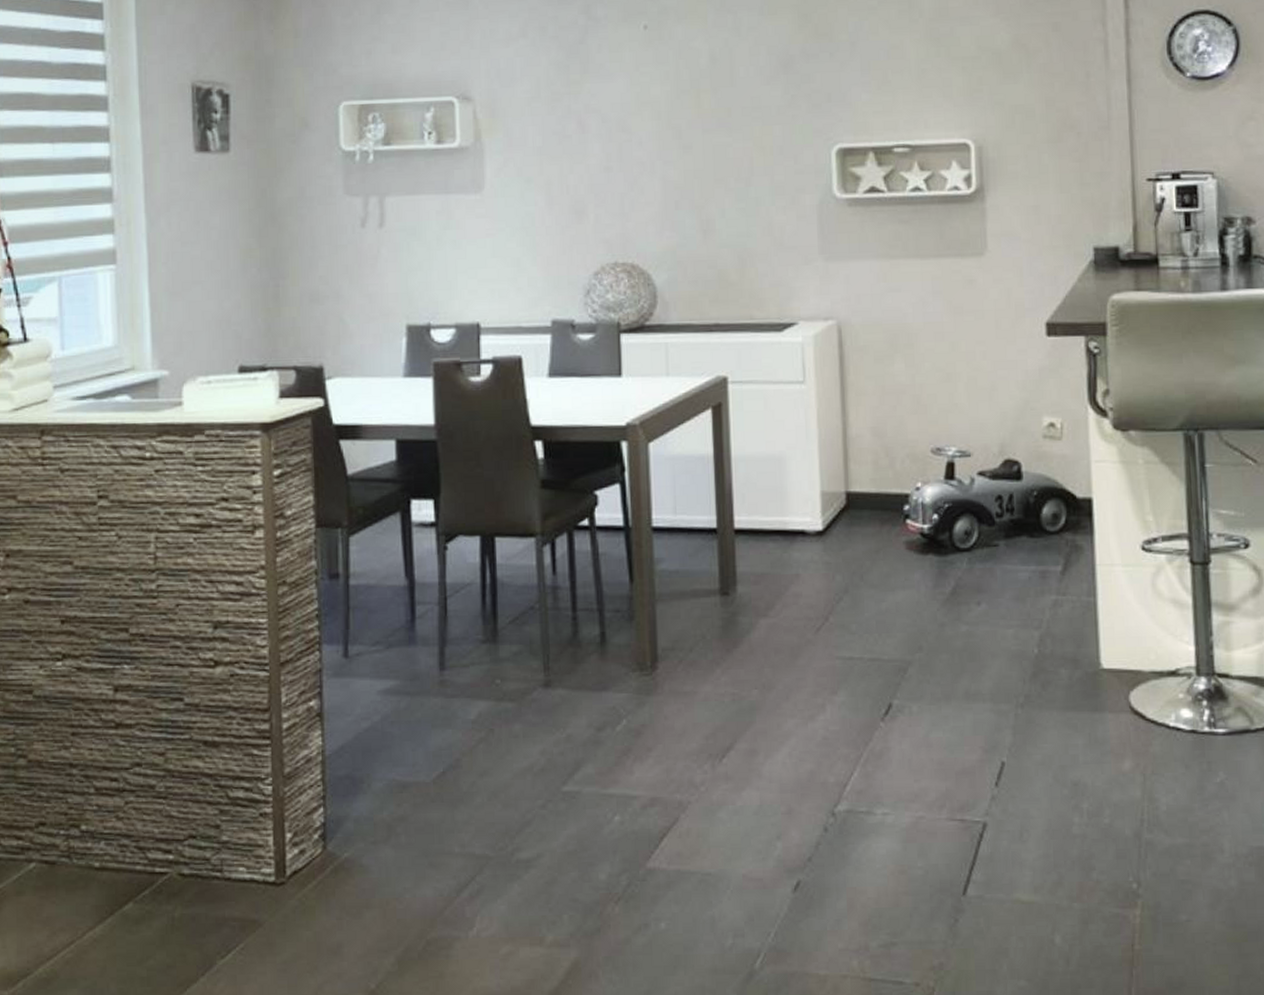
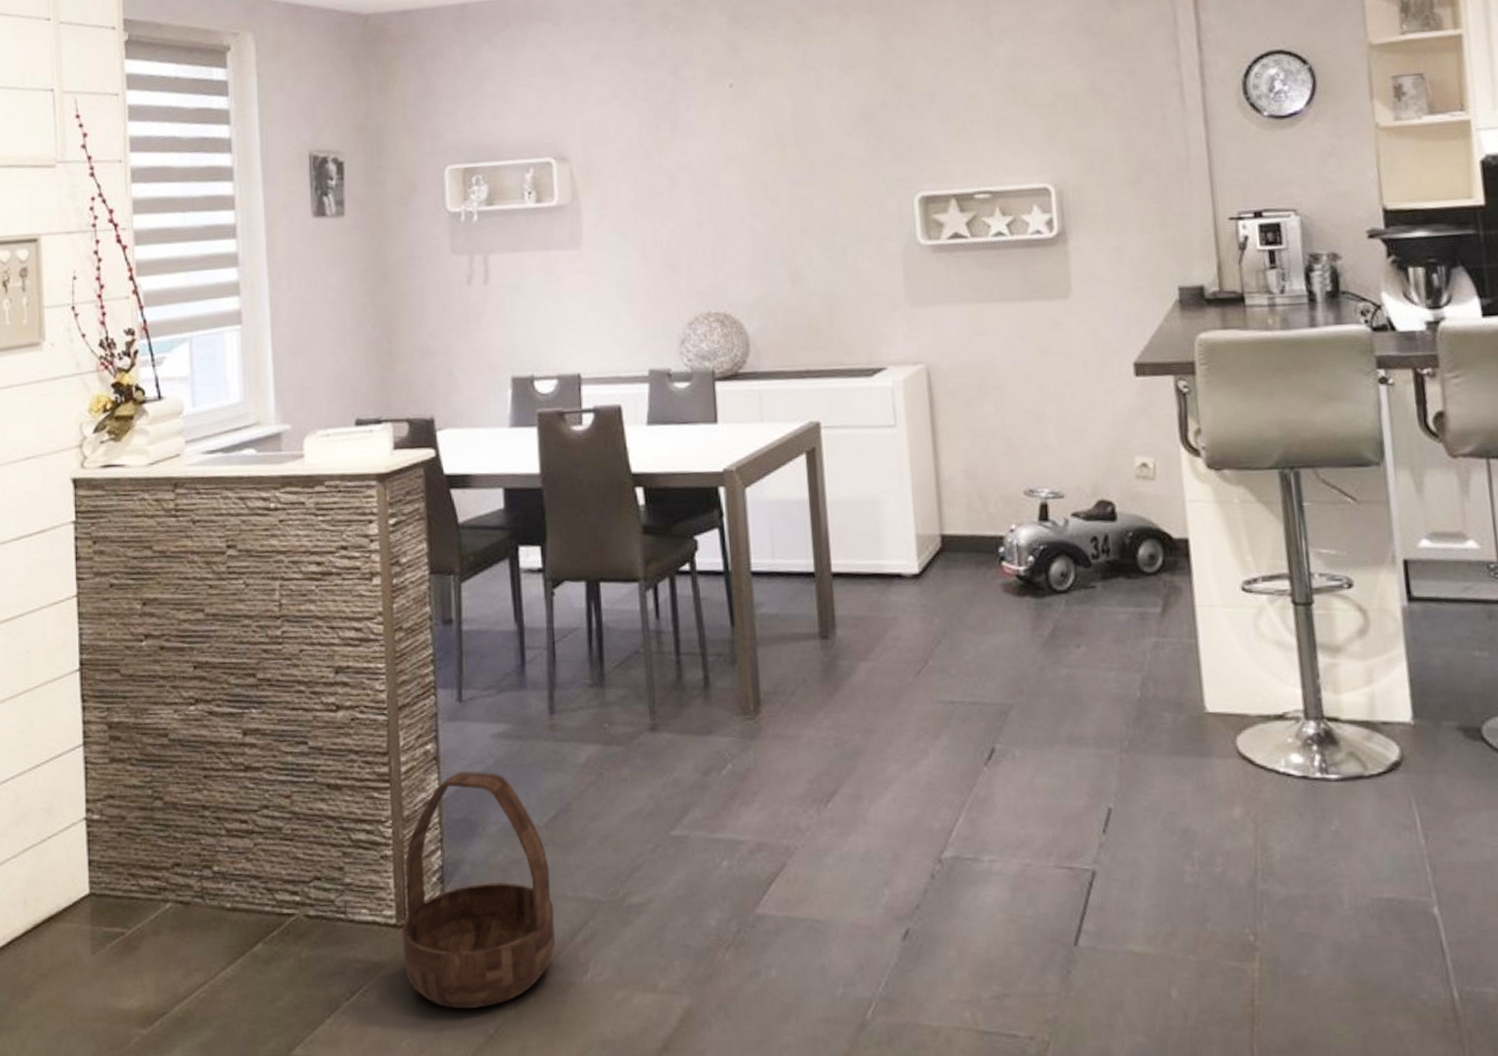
basket: none [280,727,442,965] -> present [401,771,556,1008]

